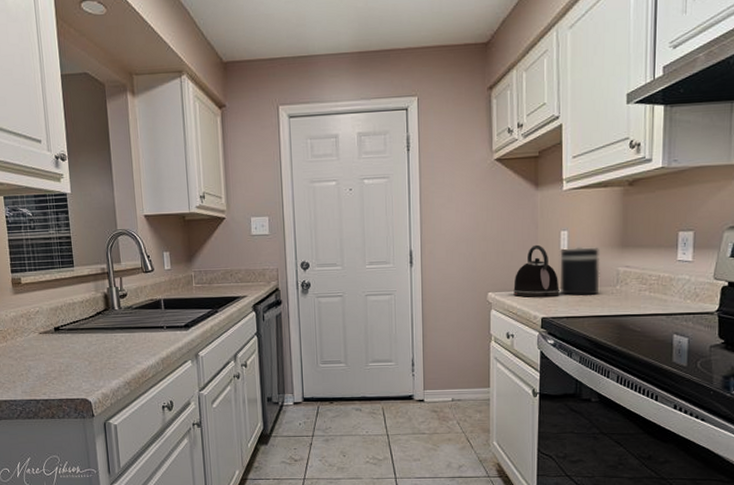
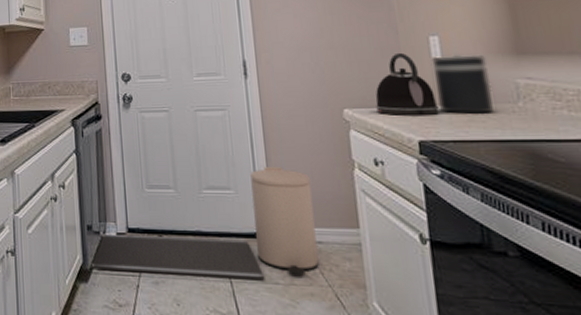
door mat: none [270,402,415,434] -> present [91,233,265,281]
pedal bin: none [409,342,457,426] -> present [250,167,319,276]

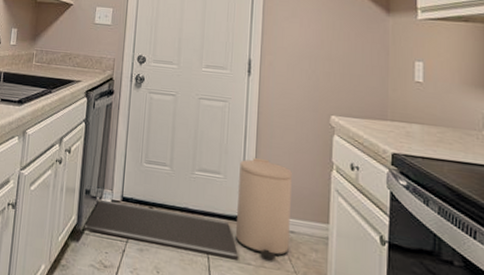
kettle: present [375,52,439,117] -> none [360,72,414,132]
cylinder: present [432,54,493,115] -> none [414,80,462,138]

